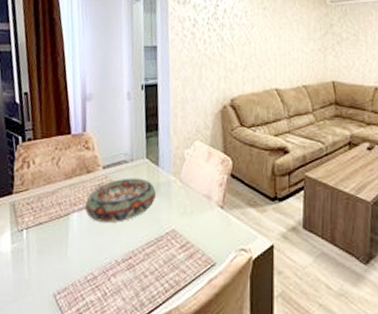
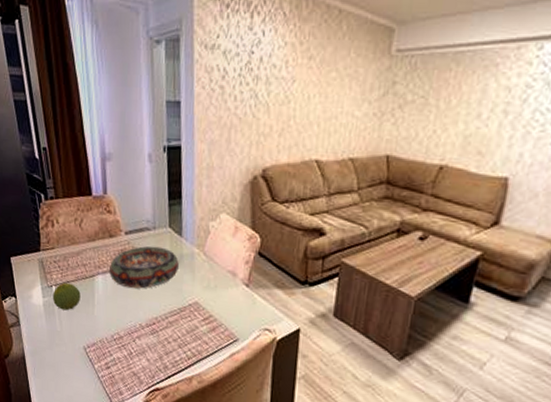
fruit: none [22,224,54,255] -> present [52,282,81,311]

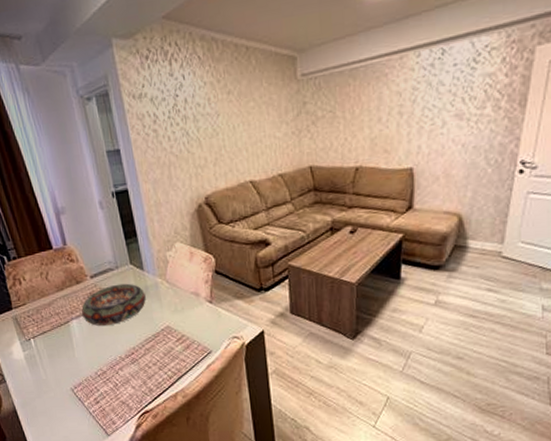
fruit: present [52,282,81,311] -> none [32,333,60,359]

